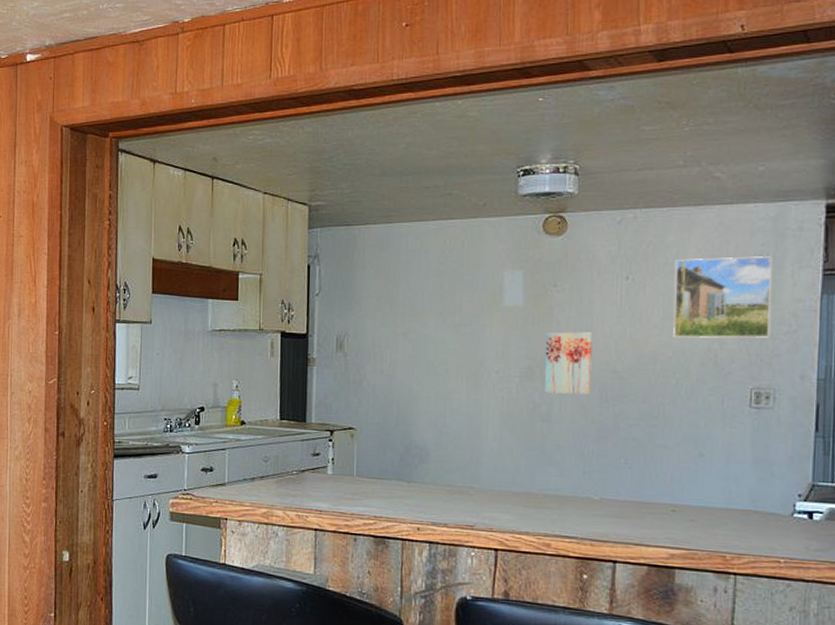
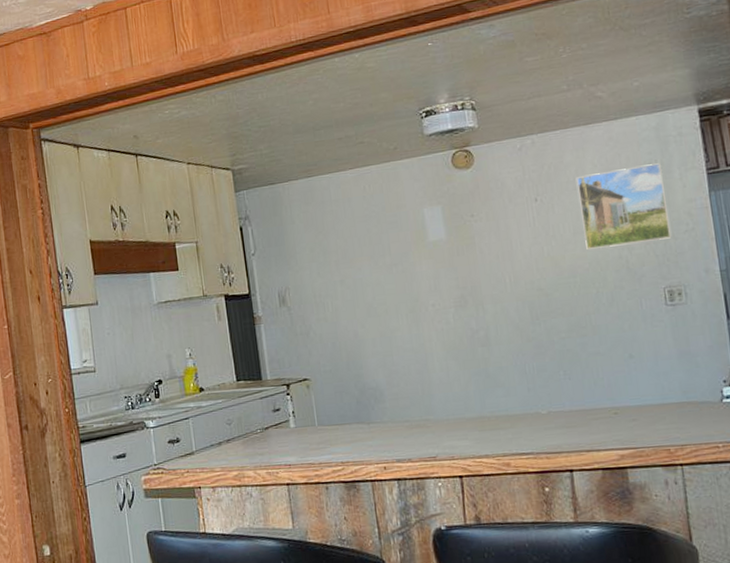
wall art: present [544,332,593,395] -> none [471,255,522,319]

